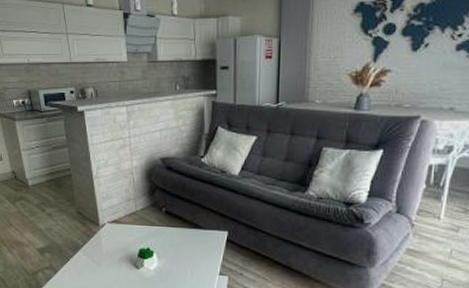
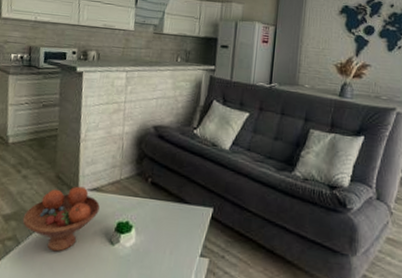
fruit bowl: none [55,219,121,277] -> present [22,186,100,252]

